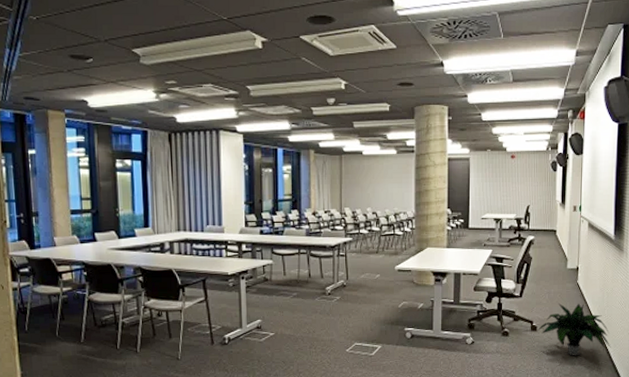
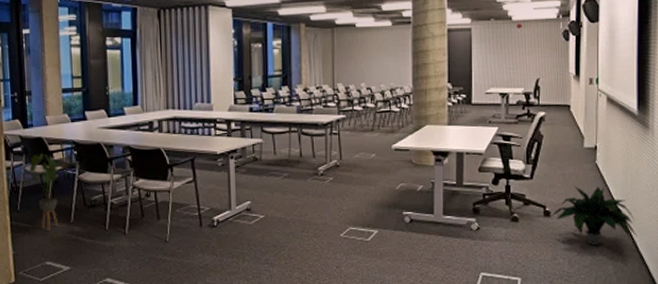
house plant: none [33,272,88,350] -> present [25,152,78,230]

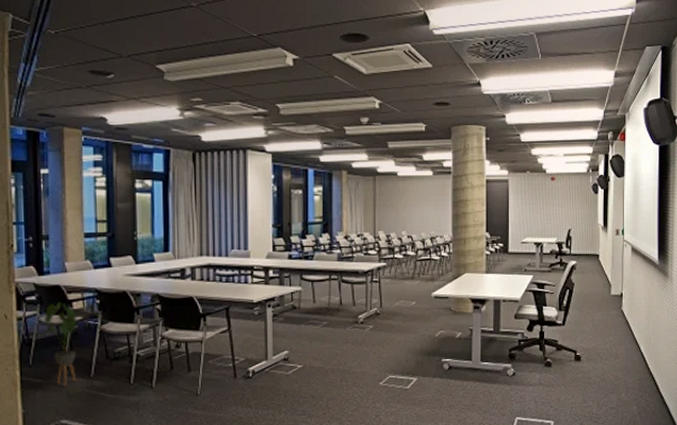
potted plant: present [551,186,637,245] -> none [581,331,659,388]

